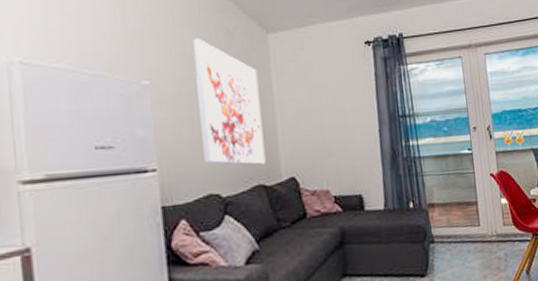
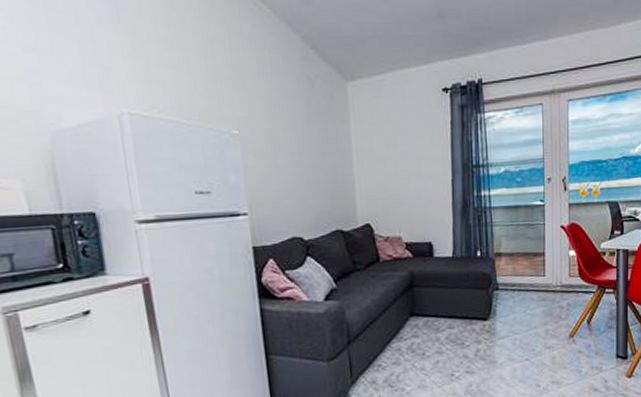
wall art: present [193,38,266,165] -> none [277,87,344,211]

